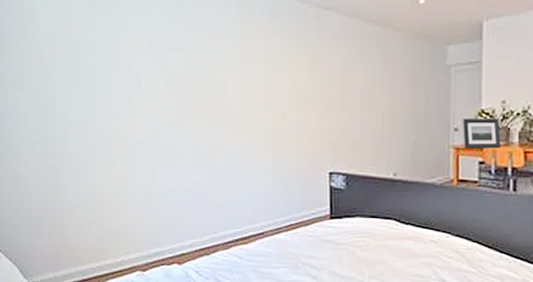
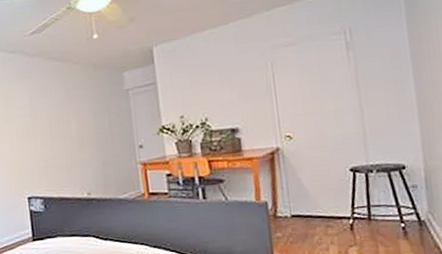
picture frame: present [463,119,501,149] -> none [146,133,185,163]

